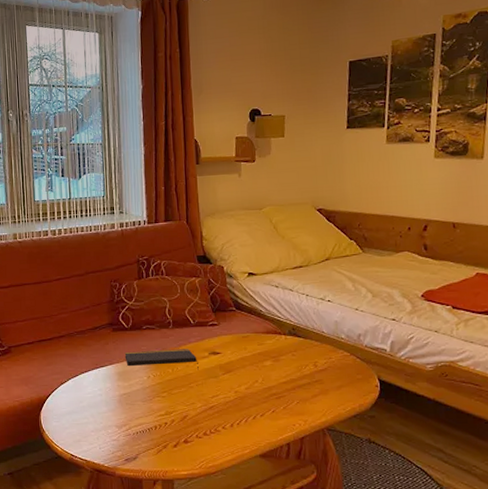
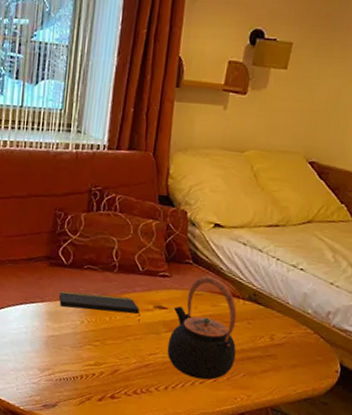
teapot: none [226,319,288,412] -> present [167,275,237,380]

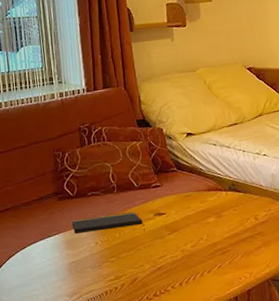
teapot: present [167,275,237,380] -> none [170,177,232,269]

